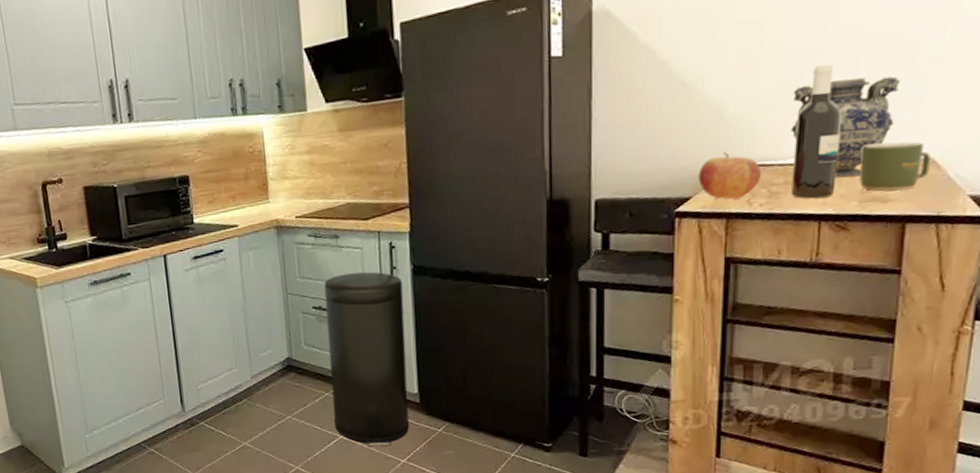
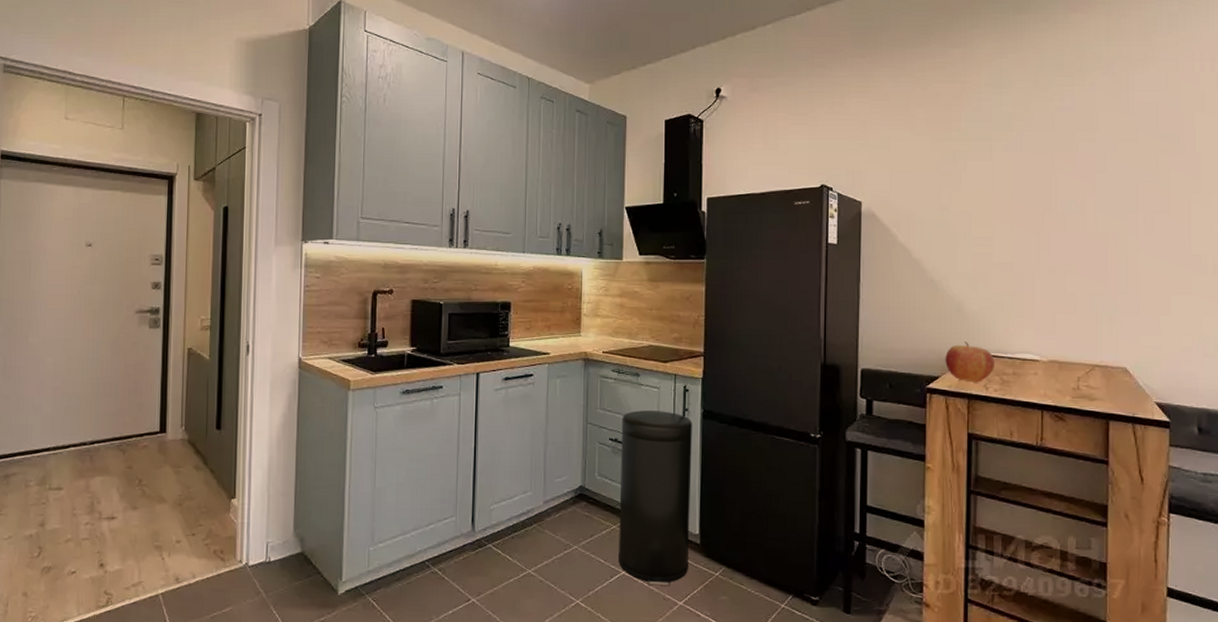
wine bottle: present [790,64,843,199] -> none [1018,280,1055,390]
vase: present [791,76,901,178] -> none [1016,294,1097,375]
mug: present [860,141,931,191] -> none [1071,350,1124,392]

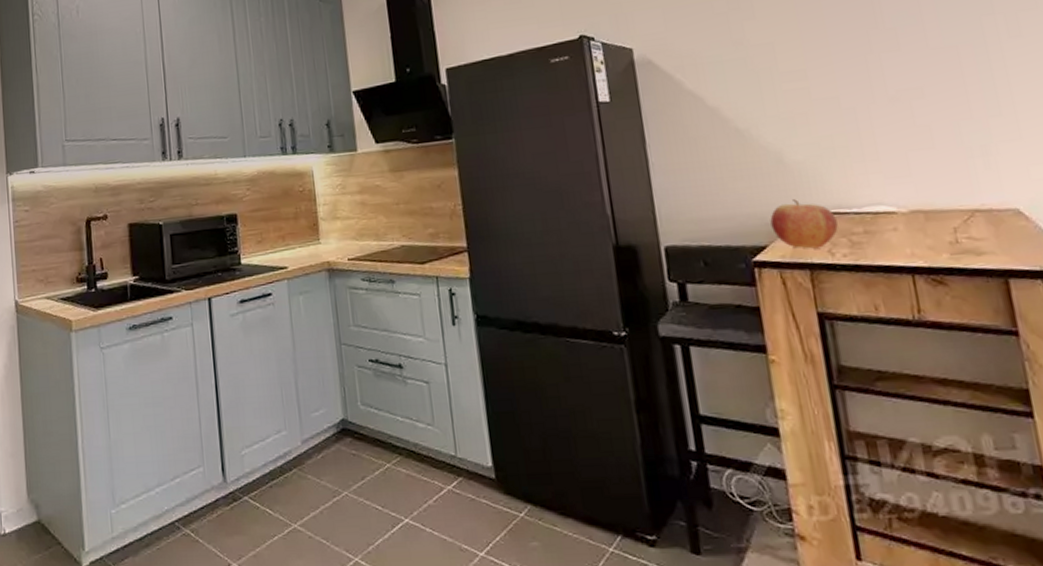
pedal bin: present [617,410,693,586] -> none [380,321,486,534]

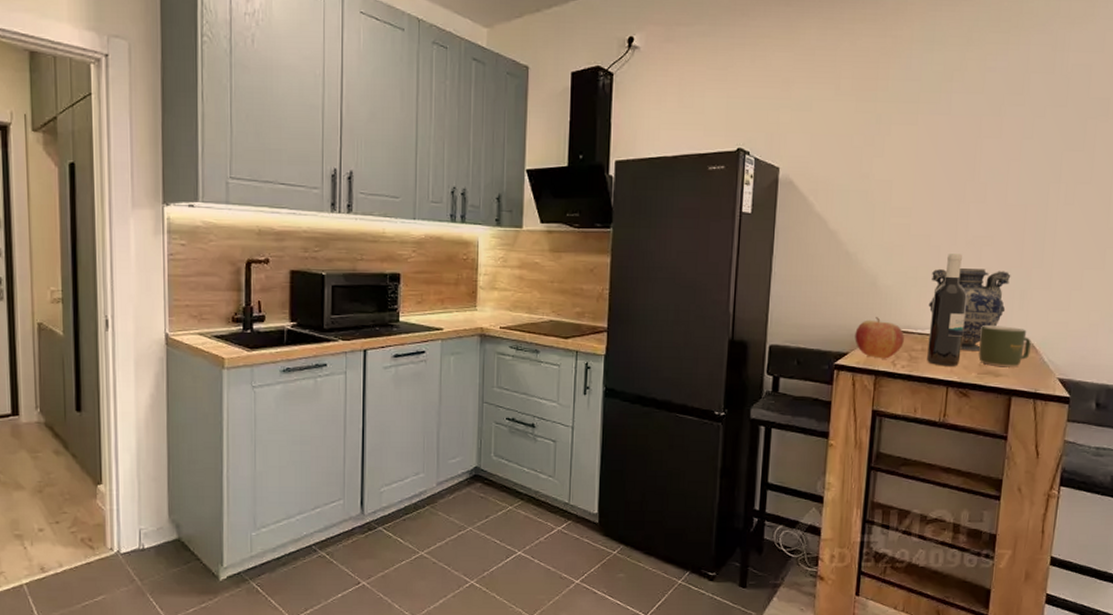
vase: none [853,125,967,228] -> present [928,268,1011,351]
wine bottle: none [861,113,922,250] -> present [926,254,968,367]
mug: none [938,191,1019,243] -> present [978,325,1031,368]

